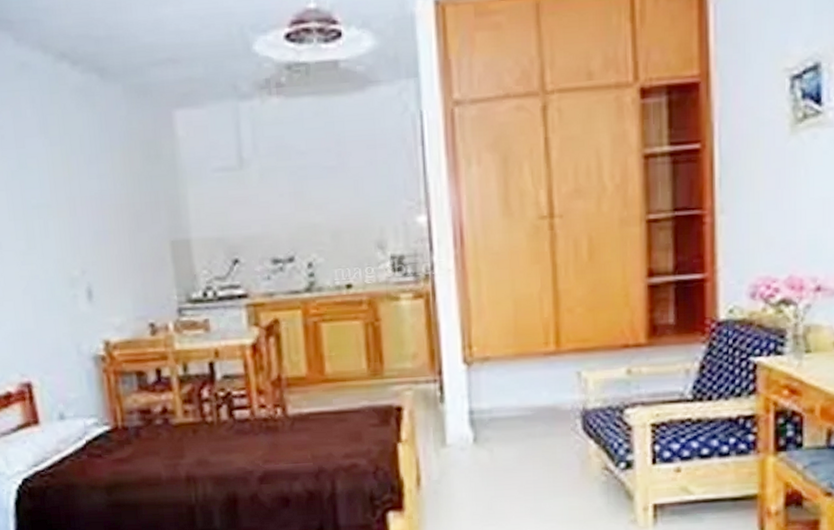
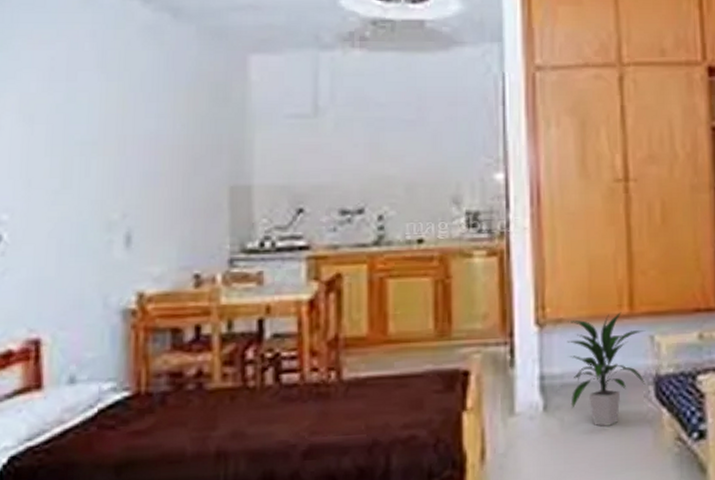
indoor plant: none [493,349,573,457] -> present [567,312,646,427]

